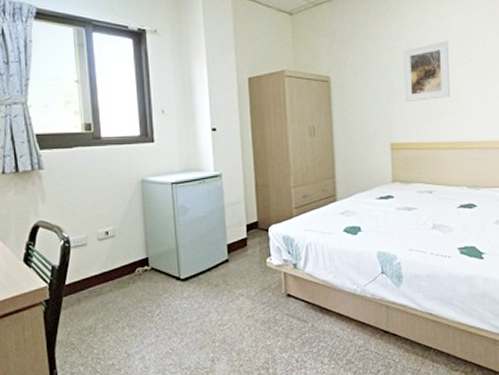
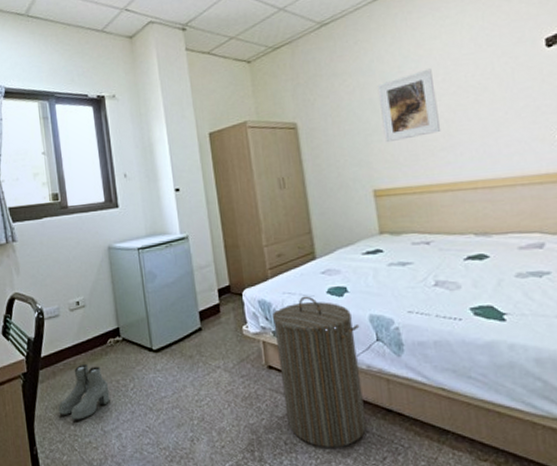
boots: none [82,292,135,344] -> present [58,364,110,420]
laundry hamper: none [295,233,369,364] -> present [273,296,367,448]

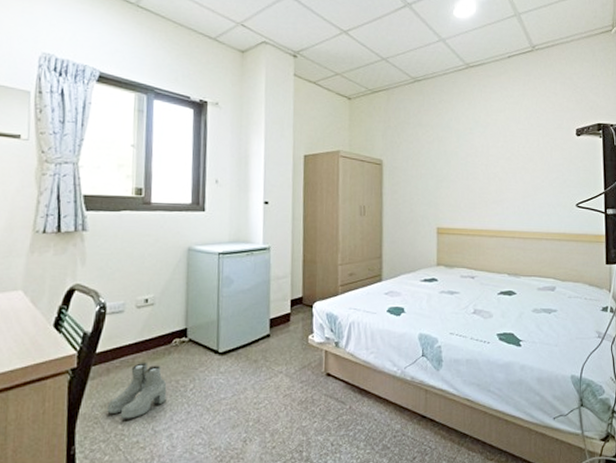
laundry hamper: present [273,296,367,448] -> none [336,313,410,449]
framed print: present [377,68,441,143] -> none [451,135,495,190]

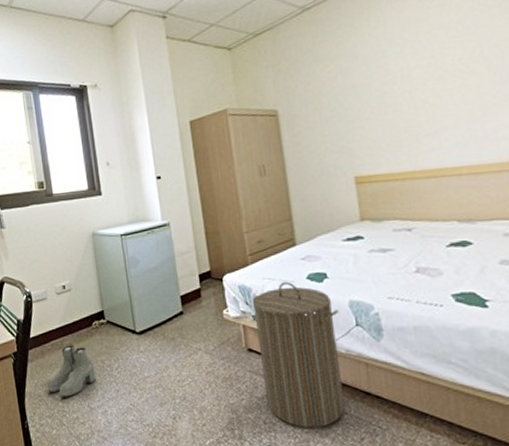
laundry hamper: none [336,313,410,449] -> present [253,281,345,428]

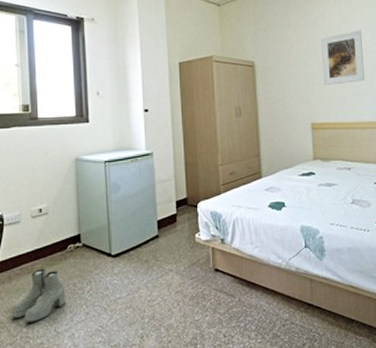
laundry hamper: present [253,281,345,428] -> none [222,209,293,339]
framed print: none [360,52,426,129] -> present [320,30,365,86]

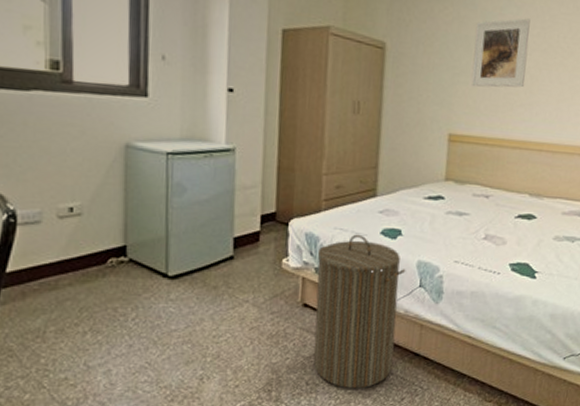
boots: present [11,269,66,323] -> none [25,286,102,352]
laundry hamper: none [222,209,293,339] -> present [313,234,406,389]

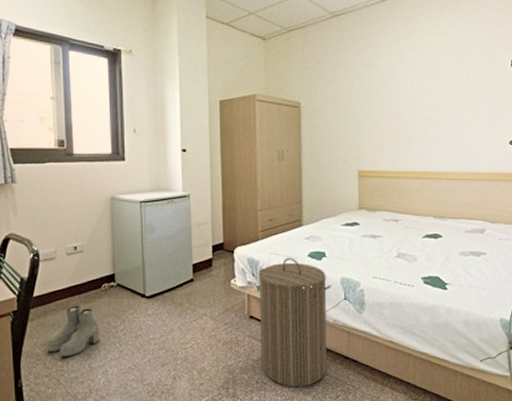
boots: none [25,286,102,352] -> present [47,306,100,357]
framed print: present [471,18,531,88] -> none [373,70,421,131]

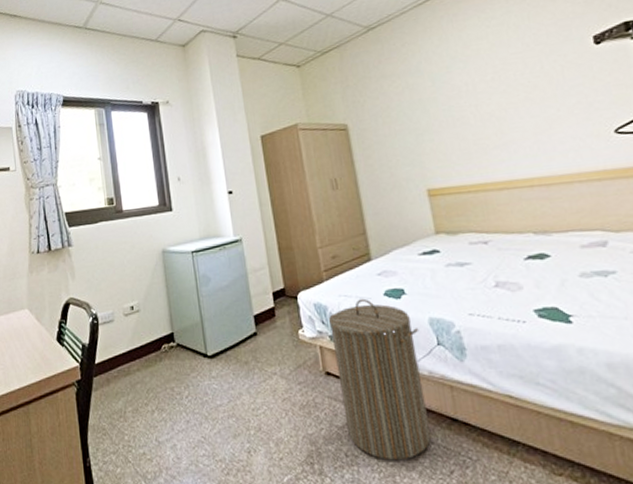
boots: present [47,306,100,357] -> none [112,371,165,430]

